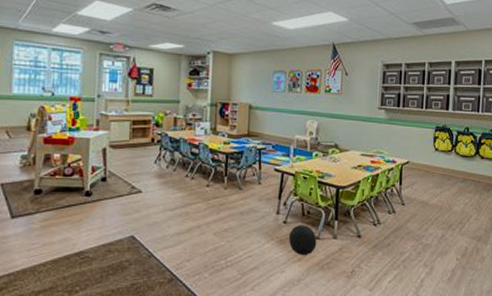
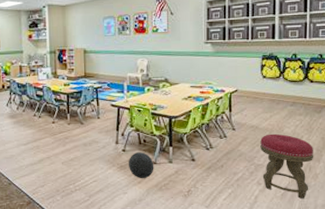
stool: none [429,211,481,283] -> present [260,133,313,199]

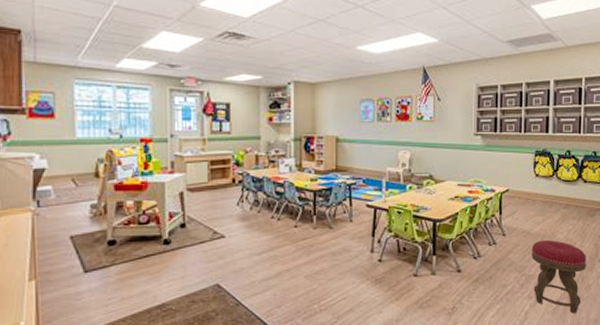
ball: present [129,152,154,178] -> none [385,262,415,294]

